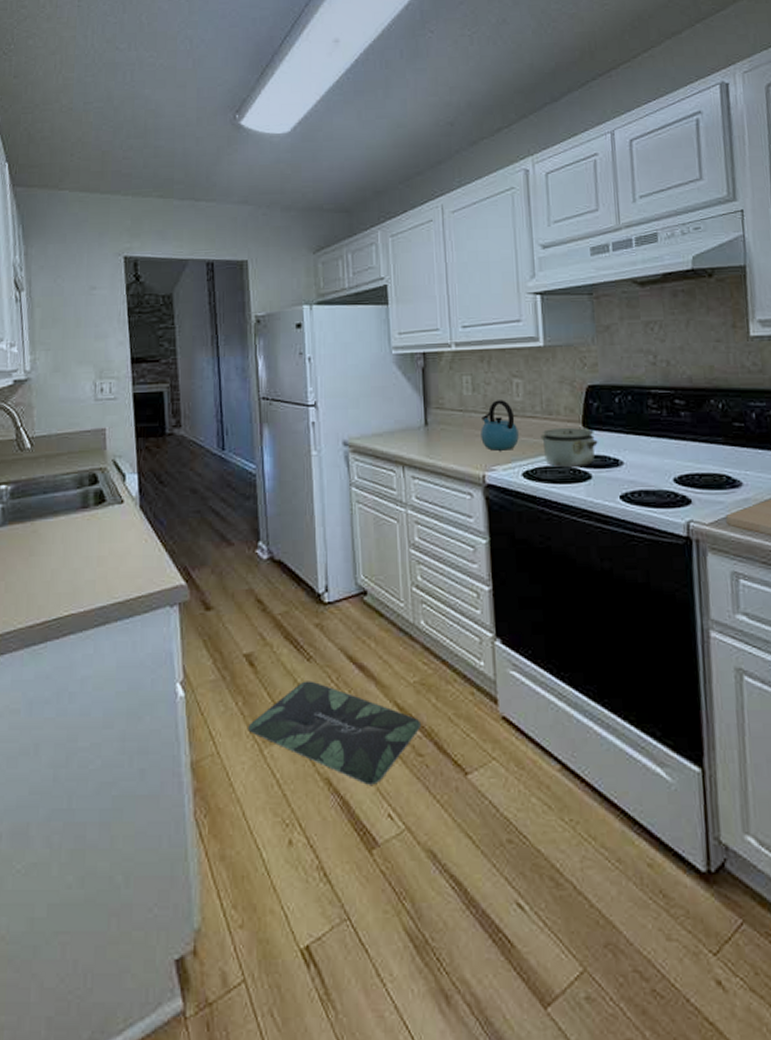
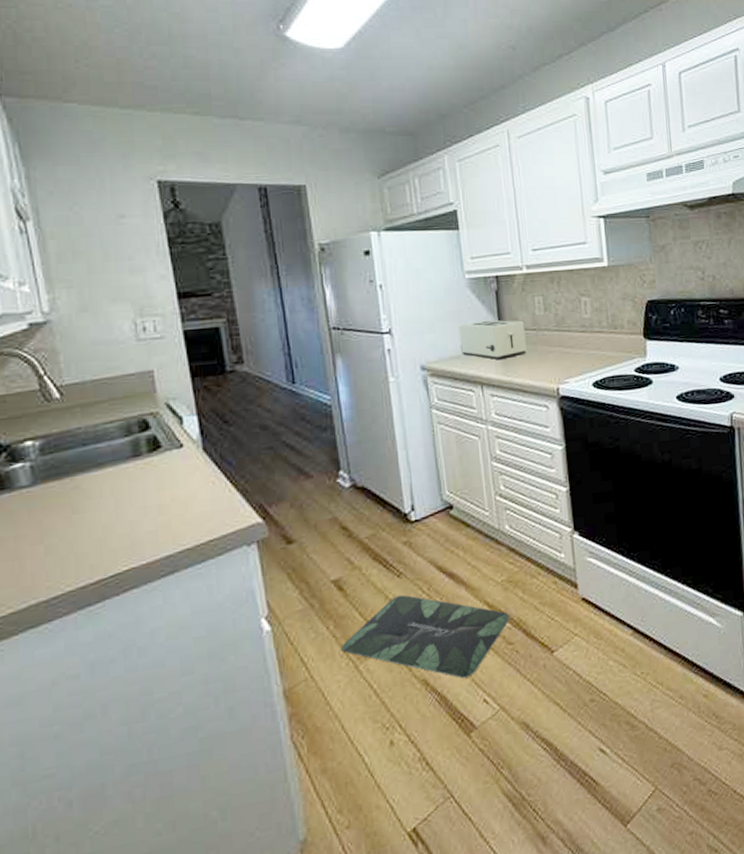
toaster: none [382,398,452,441] -> present [458,319,527,360]
kettle: present [481,400,519,451] -> none [553,317,588,365]
saucepan: present [540,428,598,468] -> none [607,339,657,376]

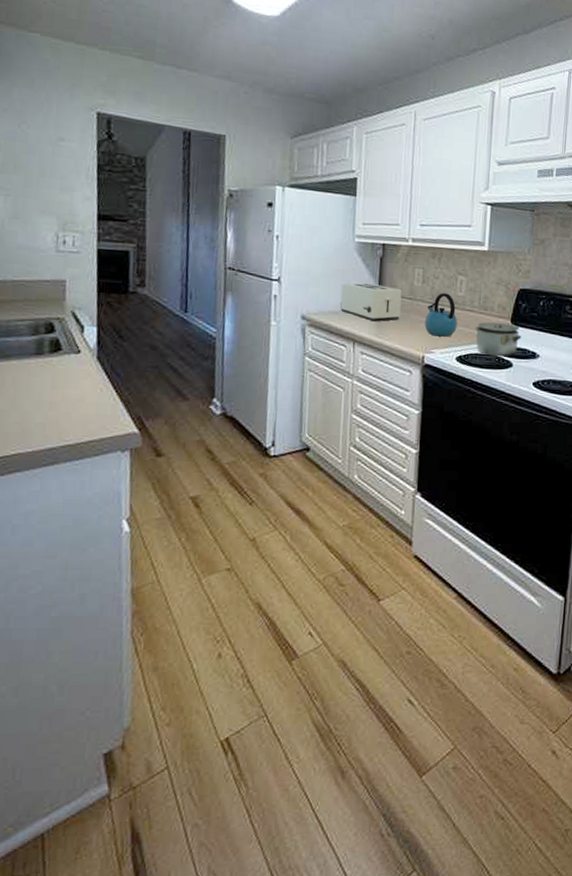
doormat: present [341,595,510,679] -> none [189,521,345,609]
kettle: none [553,317,588,365] -> present [425,293,458,337]
saucepan: none [607,339,657,376] -> present [475,322,521,357]

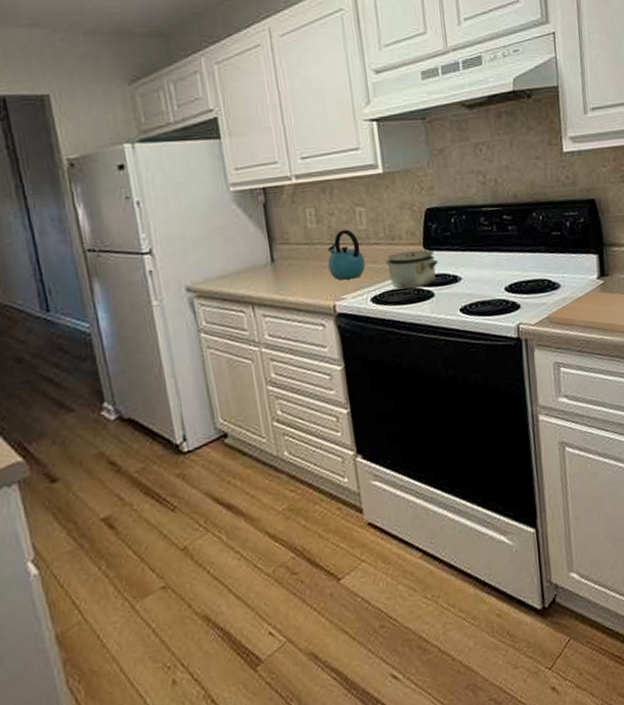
toaster: present [340,282,402,322] -> none [224,234,299,278]

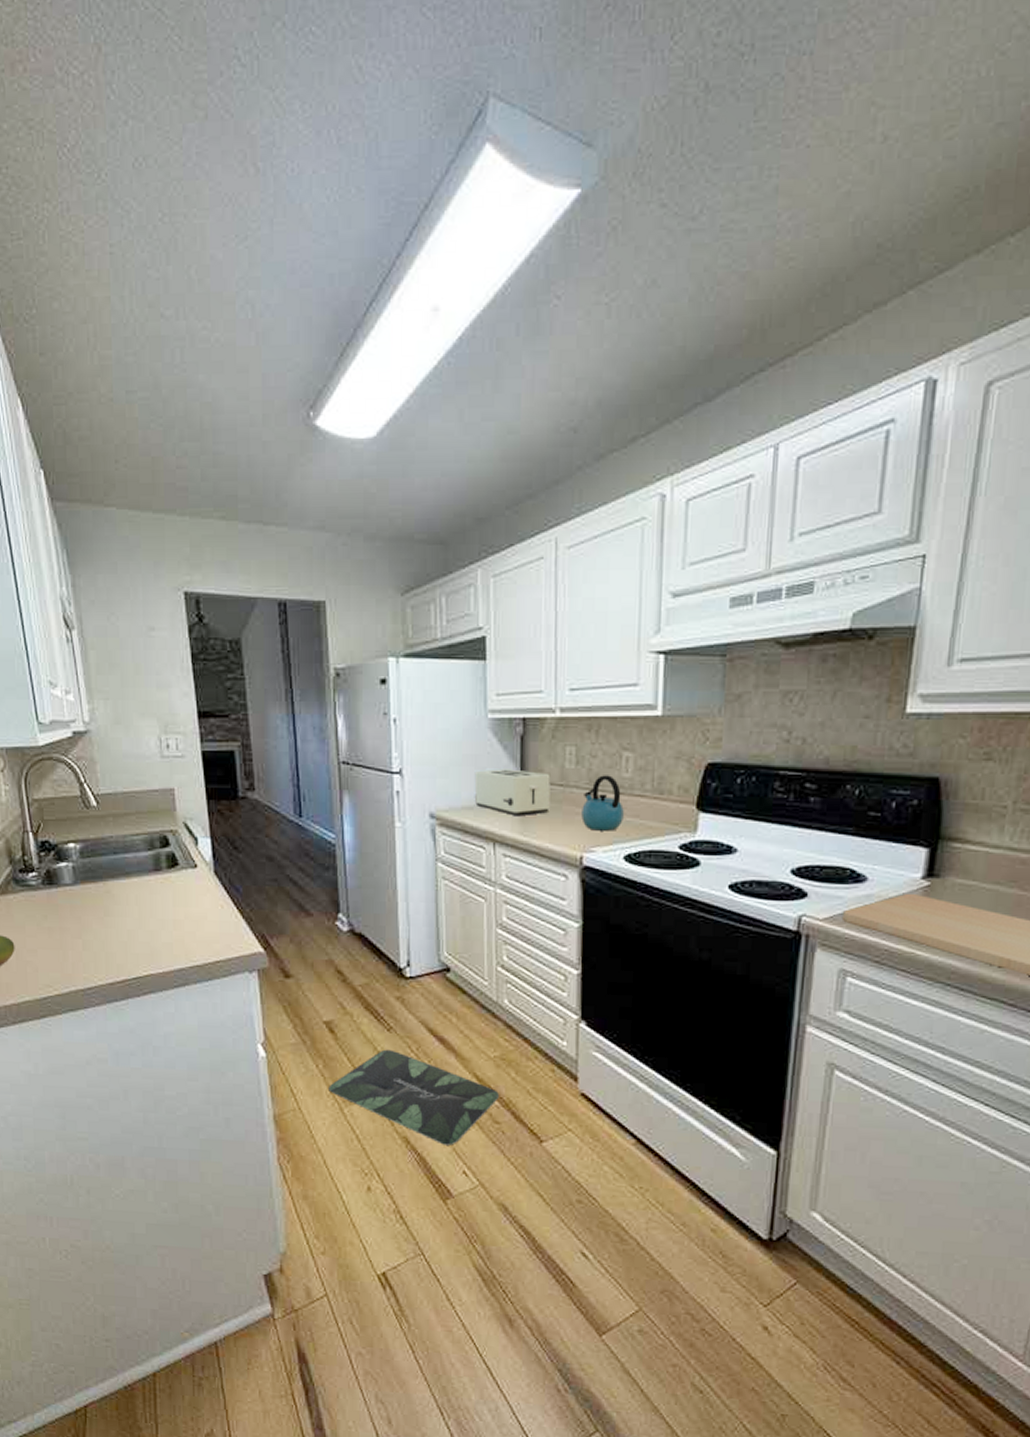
doormat: none [115,529,293,612] -> present [328,1049,499,1145]
toaster: none [224,234,299,278] -> present [474,769,551,817]
saucepan: present [385,250,438,290] -> none [648,810,712,854]

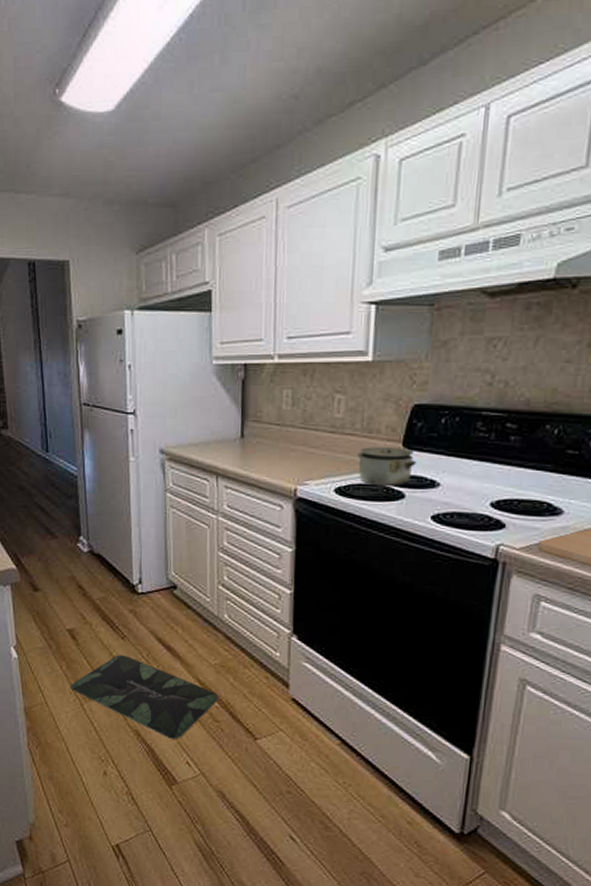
toaster: present [474,769,551,817] -> none [200,410,269,453]
kettle: present [581,775,624,831] -> none [296,415,335,466]
saucepan: none [648,810,712,854] -> present [357,447,416,487]

